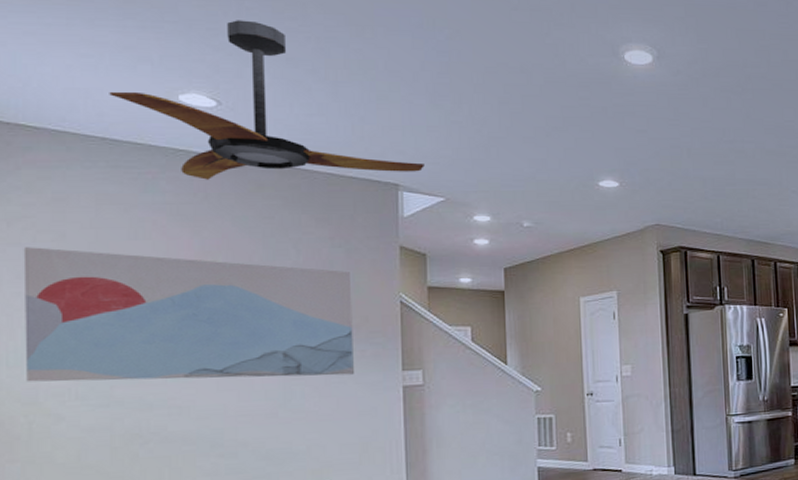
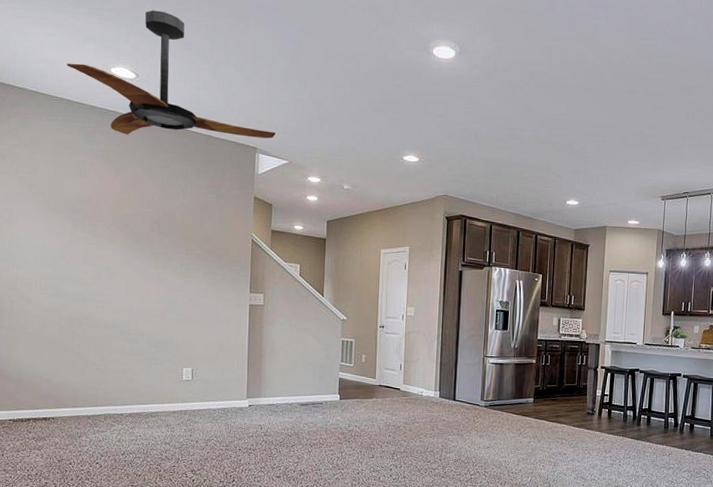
wall art: present [23,247,354,382] -> none [10,176,219,292]

